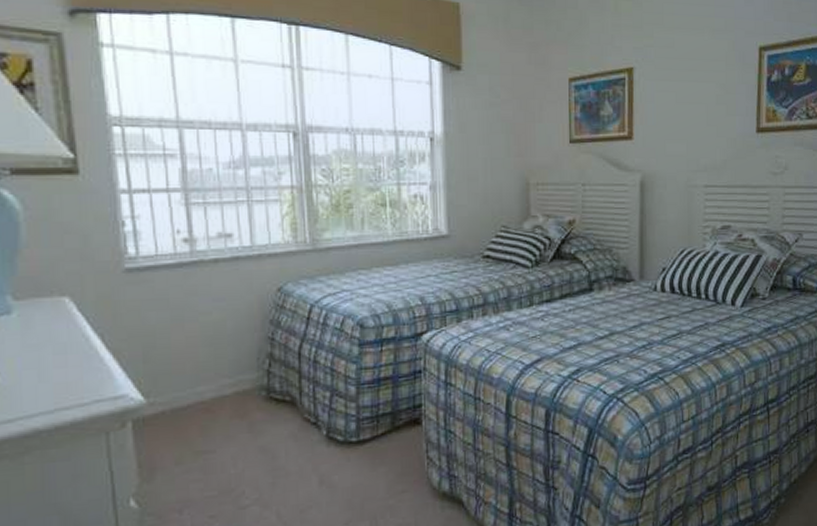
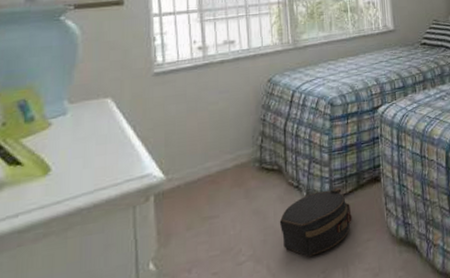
hat box: none [292,427,384,506] -> present [279,187,352,257]

